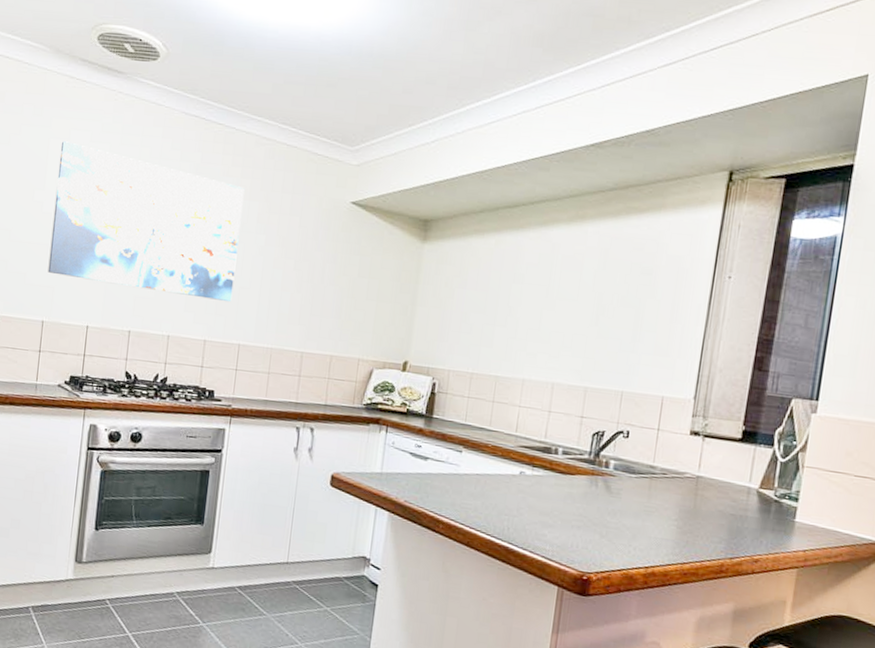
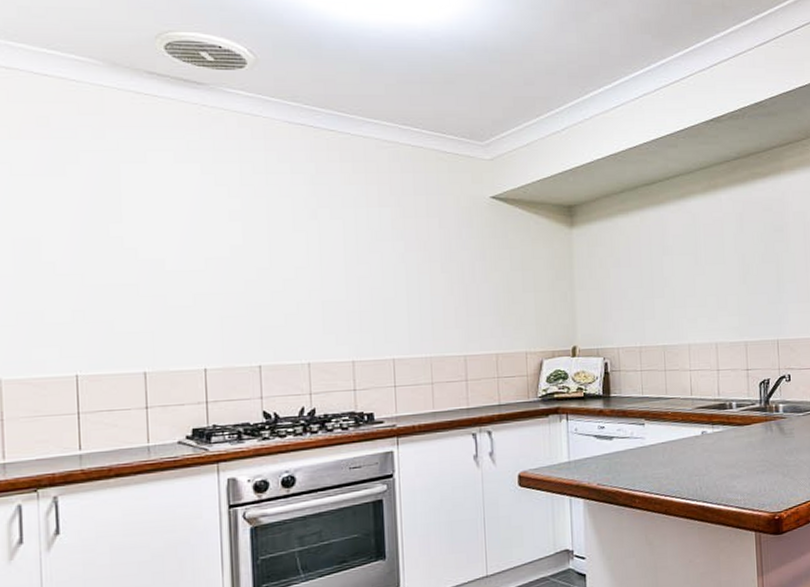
wall art: present [47,141,245,302] -> none [136,165,377,317]

